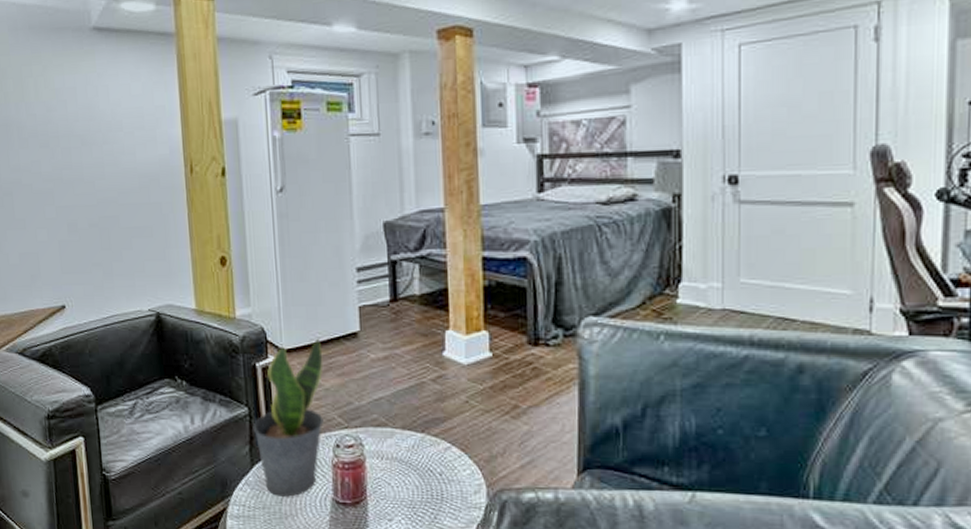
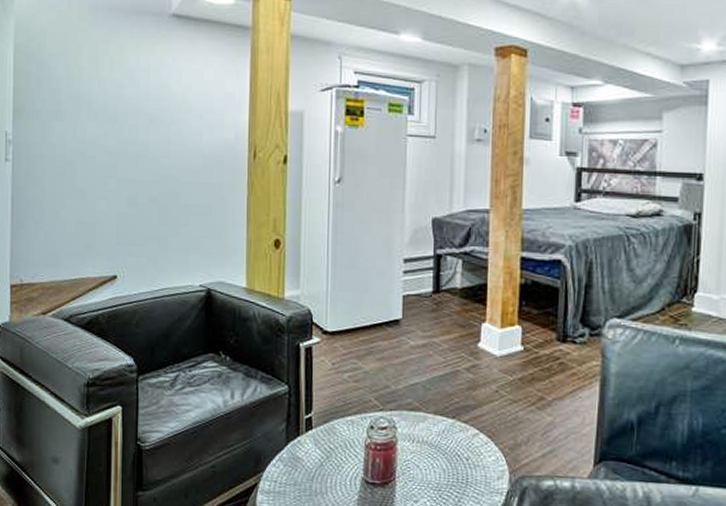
potted plant: present [253,338,324,497] -> none [291,323,365,475]

